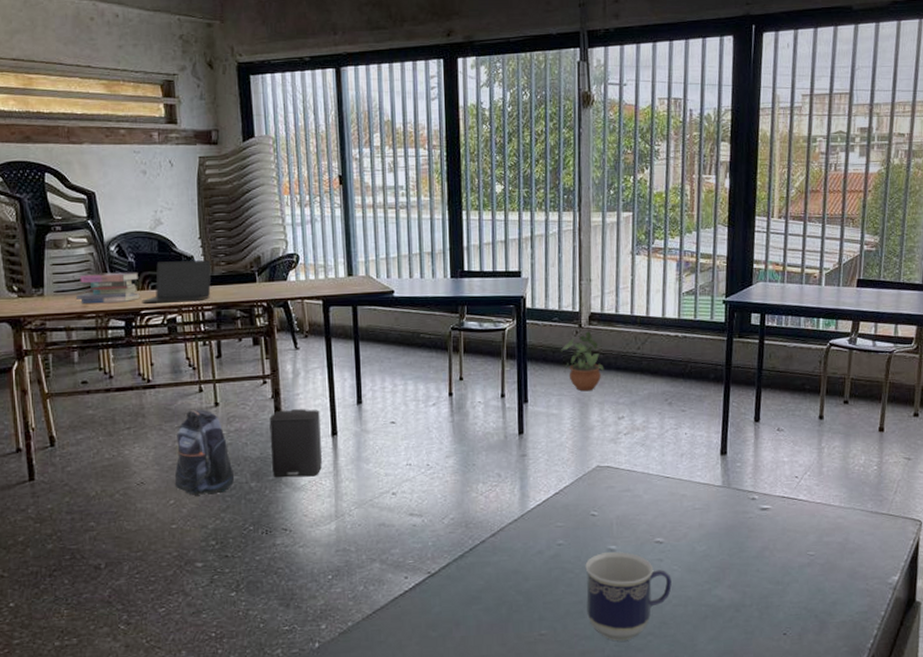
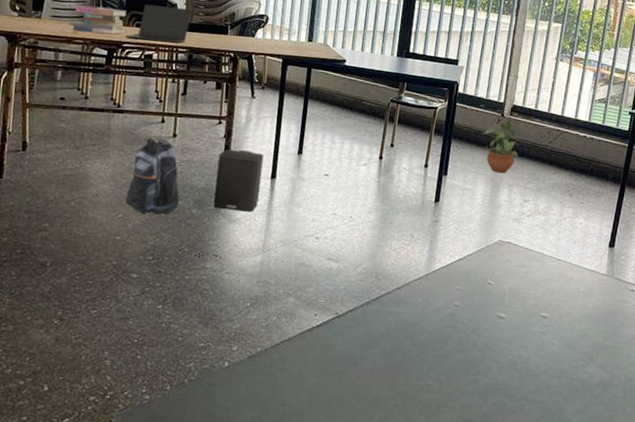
cup: present [585,552,672,641] -> none [471,319,551,402]

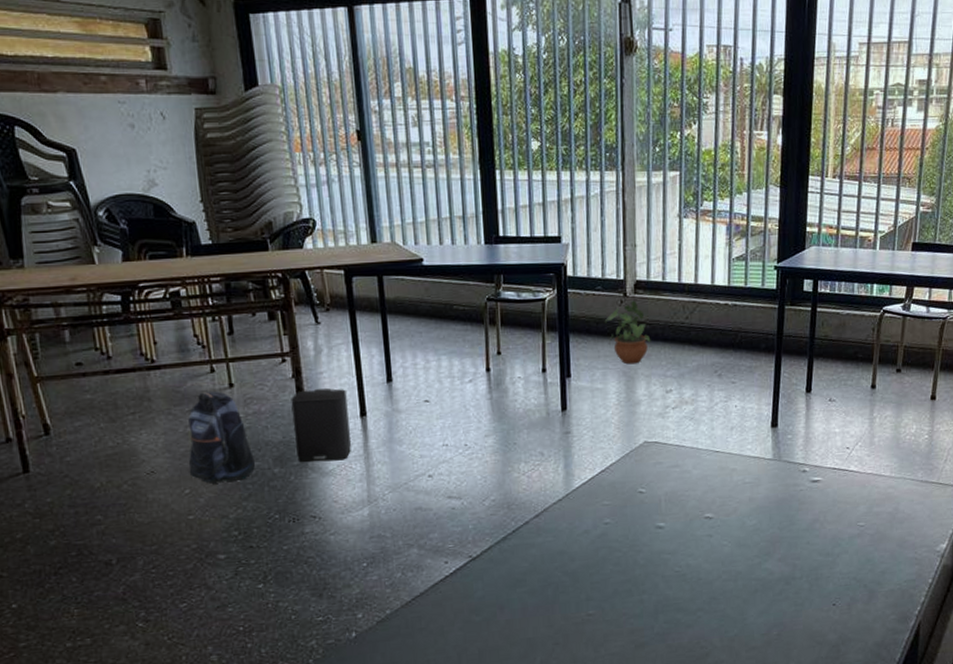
books: present [69,5,127,35] -> none [62,240,137,276]
laptop: present [125,4,192,44] -> none [139,226,218,276]

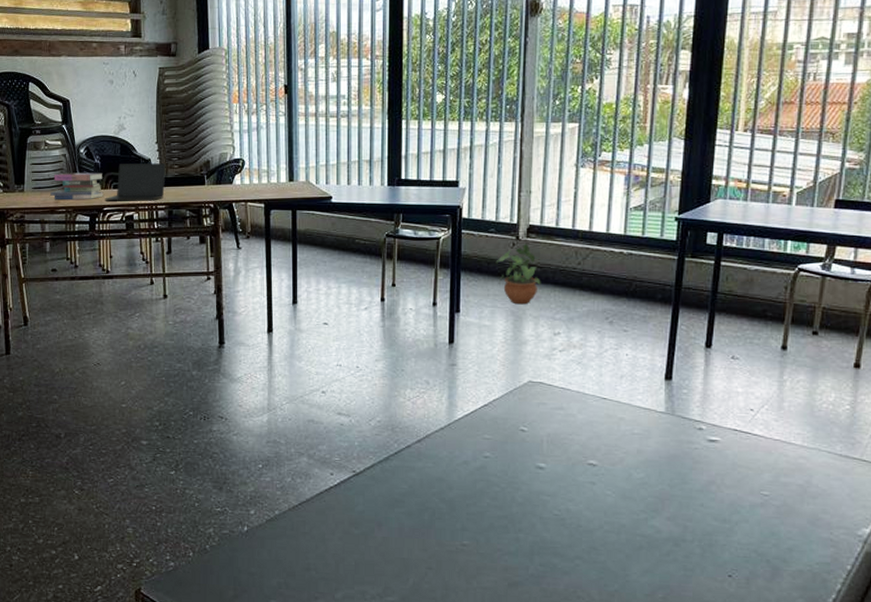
books: none [62,240,137,276] -> present [50,172,103,199]
laptop: none [139,226,218,276] -> present [105,163,166,201]
backpack: present [188,390,256,484] -> none [126,299,179,379]
pedal bin: present [291,388,352,462] -> none [211,305,258,370]

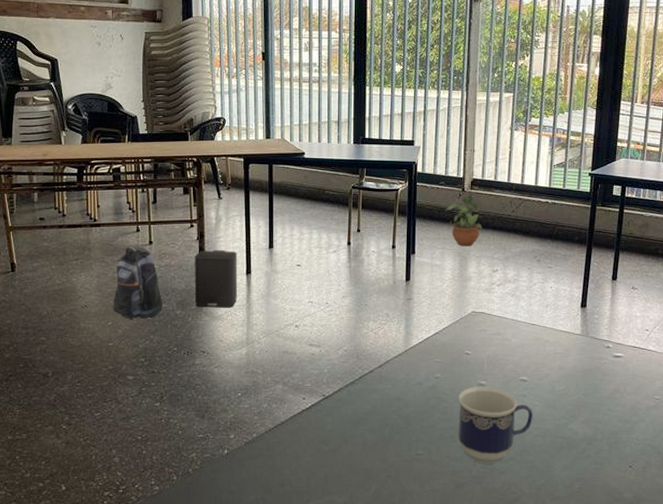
books: present [50,172,103,199] -> none [38,127,91,152]
laptop: present [105,163,166,201] -> none [92,120,152,155]
backpack: none [126,299,179,379] -> present [113,245,163,319]
pedal bin: none [211,305,258,370] -> present [194,250,238,308]
cup: none [512,470,604,562] -> present [458,387,533,464]

